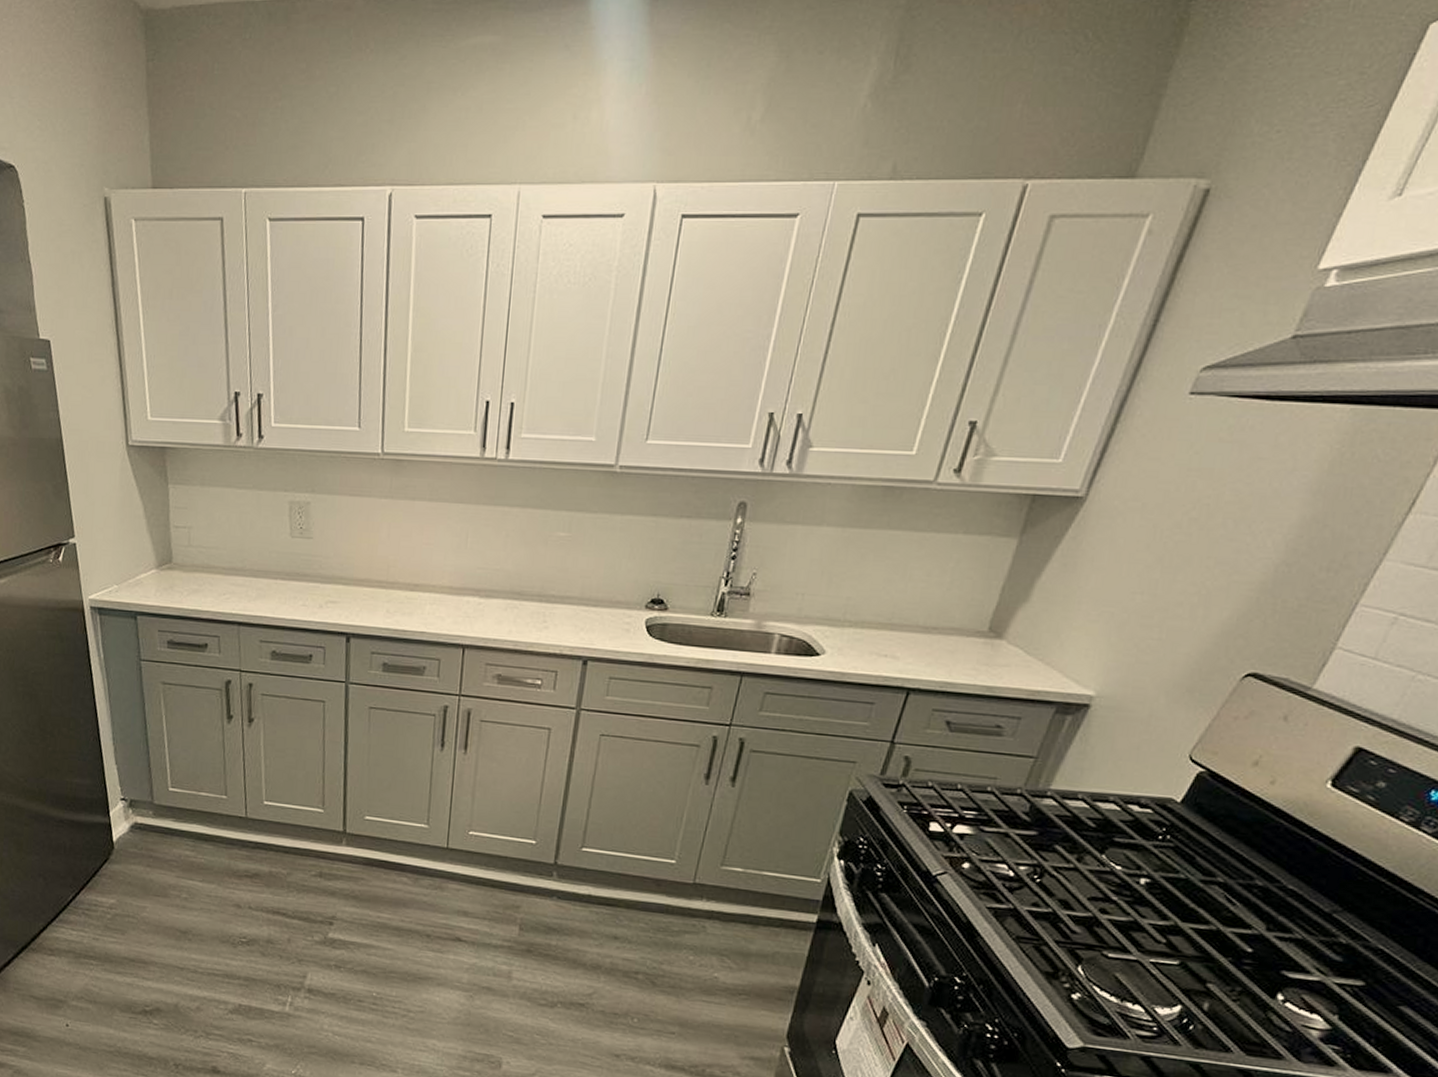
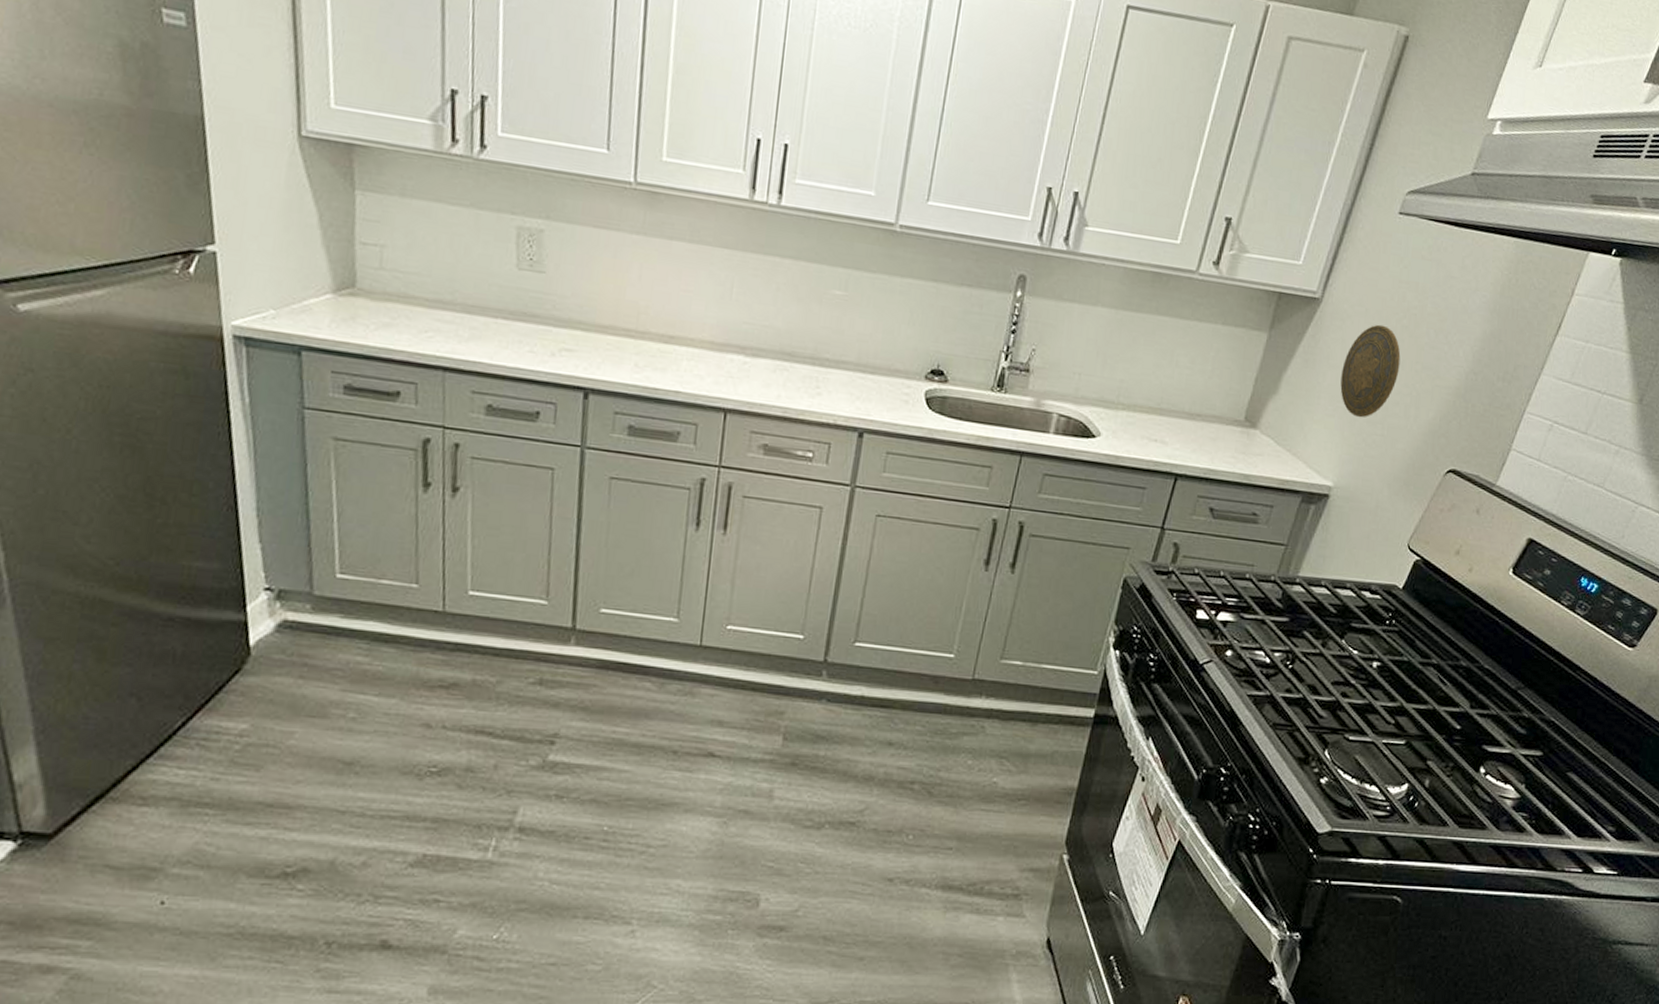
decorative plate: none [1107,519,1187,622] -> present [1340,324,1401,418]

